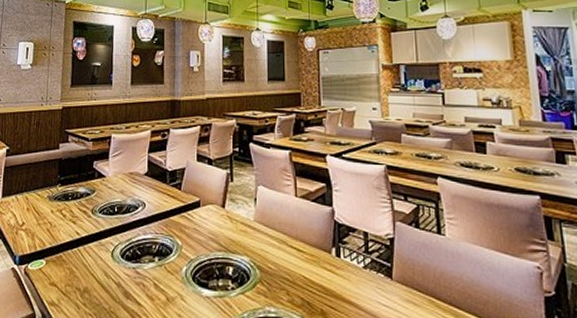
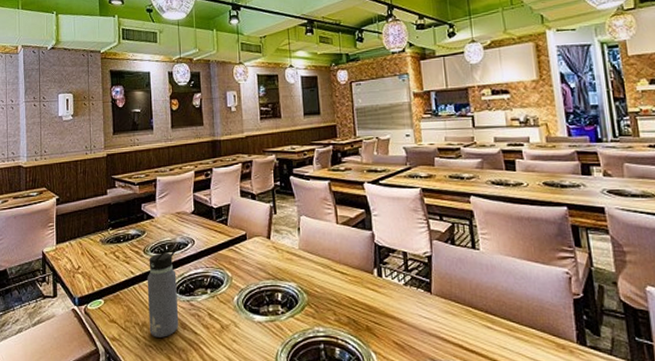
water bottle: none [90,207,126,306] -> present [147,245,179,338]

